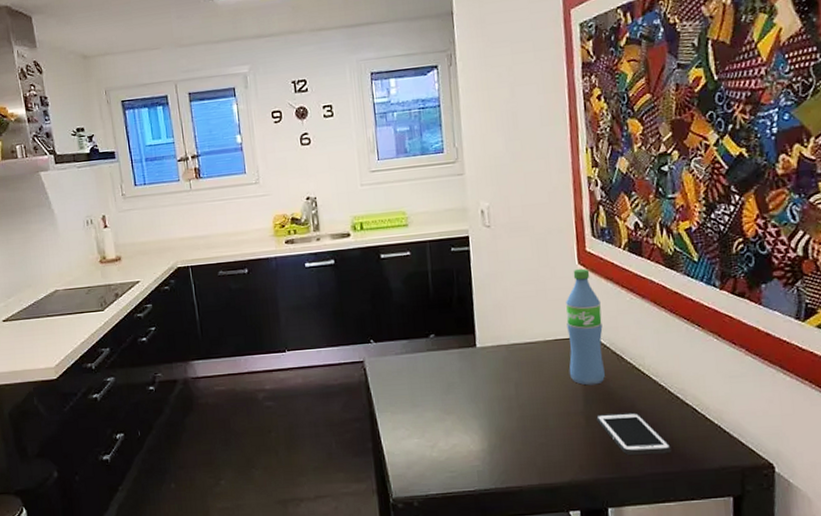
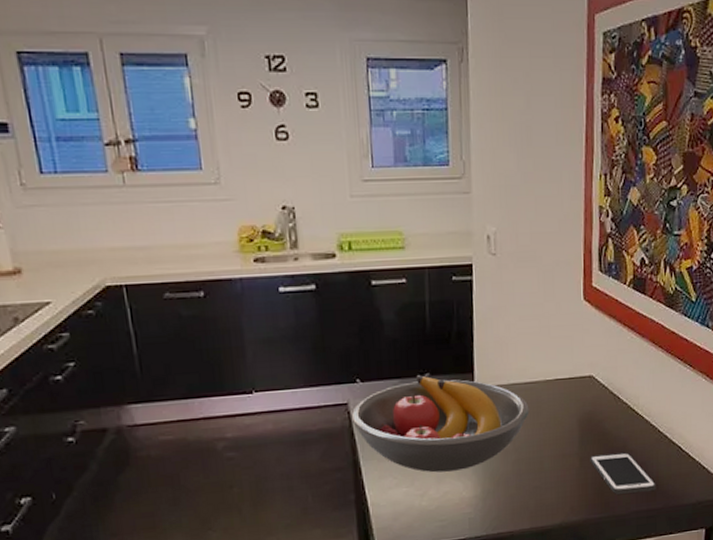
fruit bowl: none [366,336,531,426] -> present [351,375,530,473]
water bottle: present [566,268,605,386] -> none [567,304,603,426]

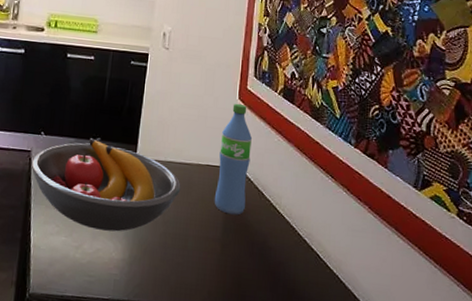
water bottle: none [567,304,603,426] -> present [214,103,252,215]
cell phone: present [590,452,656,495] -> none [231,244,293,294]

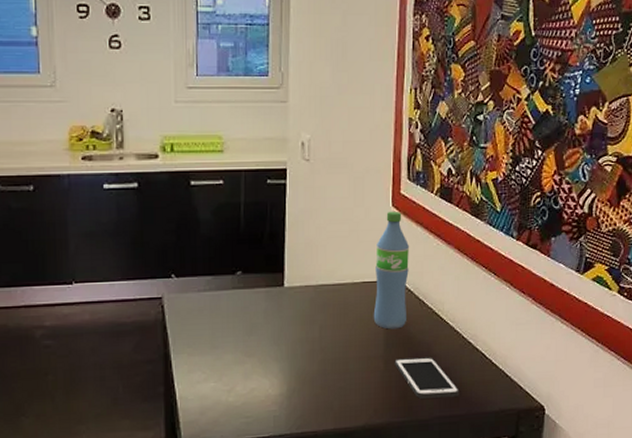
fruit bowl: present [31,138,181,232] -> none [164,273,337,369]
cell phone: none [231,244,293,294] -> present [394,357,459,399]

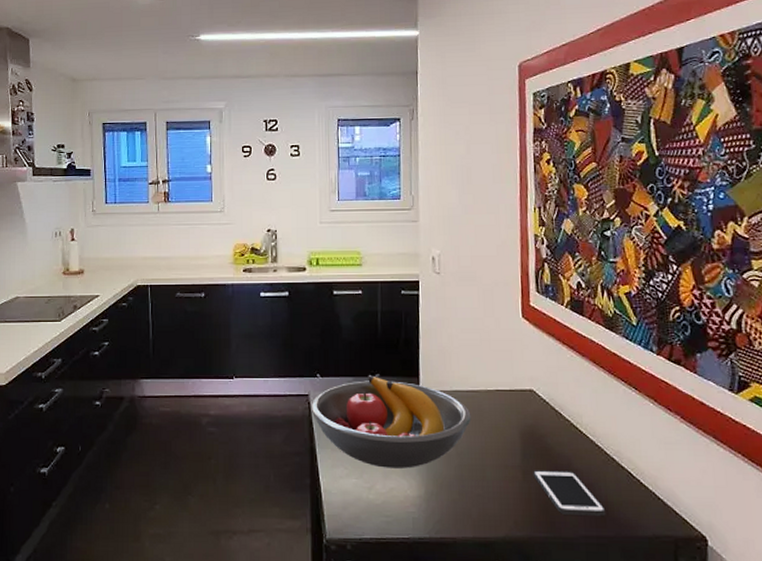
fruit bowl: none [164,273,337,369] -> present [311,375,471,469]
water bottle: present [373,211,409,330] -> none [508,322,543,439]

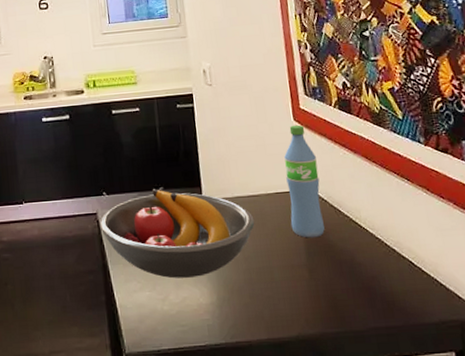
water bottle: none [508,322,543,439] -> present [284,124,325,238]
cell phone: present [533,470,606,517] -> none [319,265,393,309]

